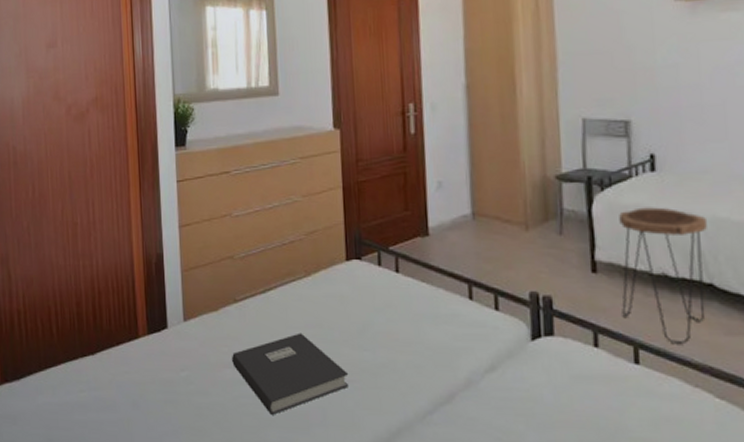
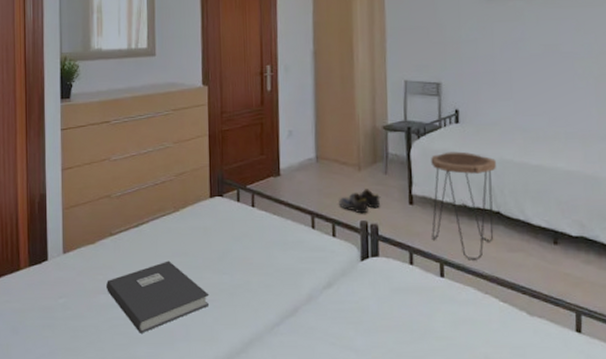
shoe: none [502,253,555,283] -> present [339,189,381,214]

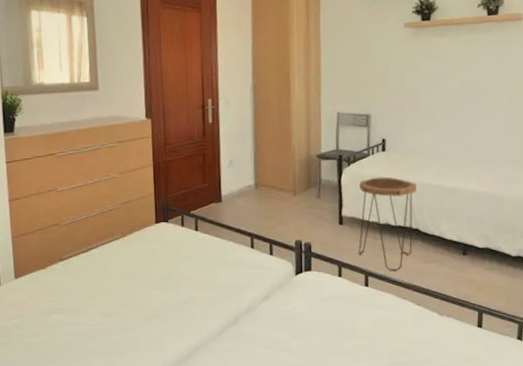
book: present [105,260,210,333] -> none [58,281,158,347]
shoe: present [339,189,381,214] -> none [276,212,314,234]

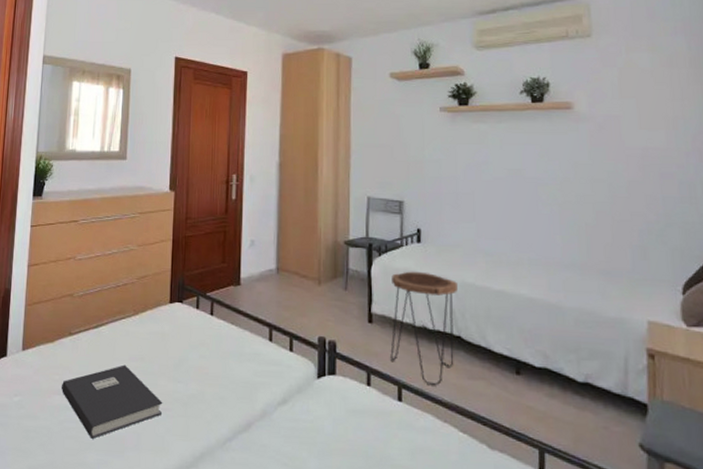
book: none [58,281,158,347] -> present [61,364,163,439]

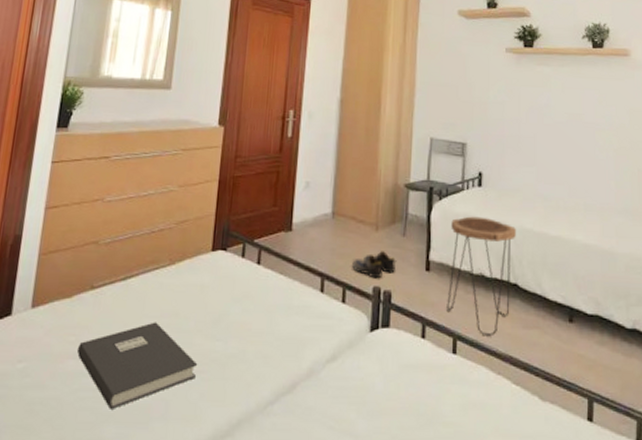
shoe: none [298,304,340,330] -> present [352,251,397,279]

